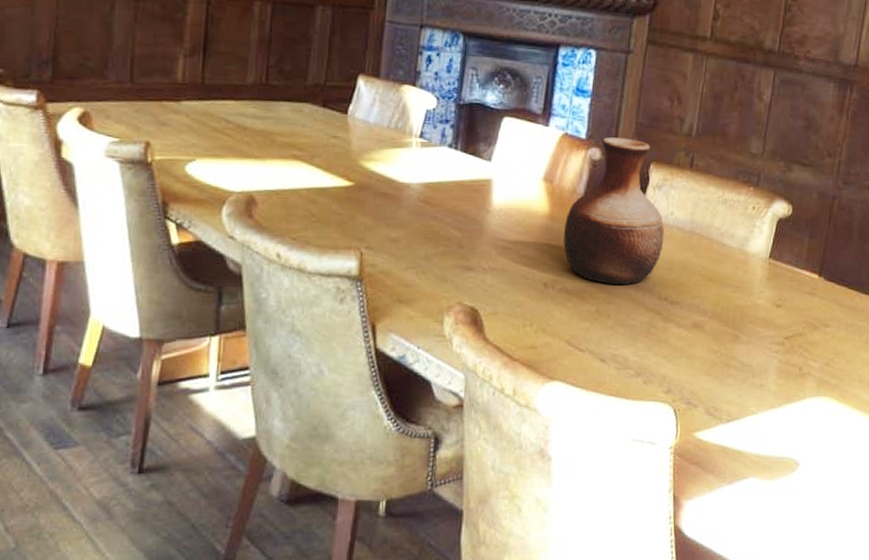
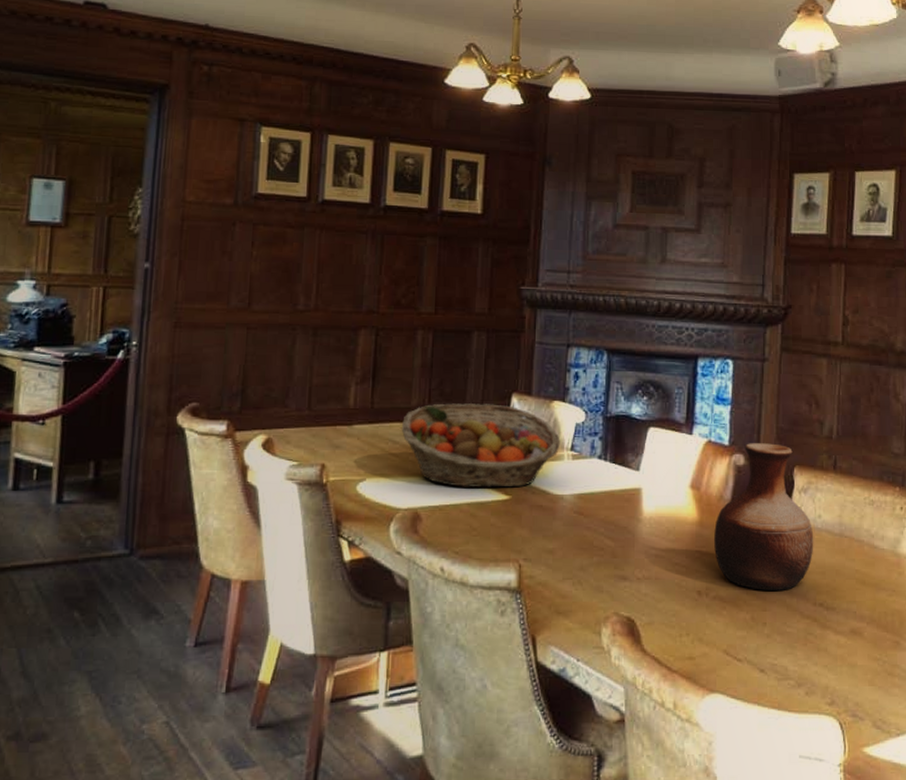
fruit basket: none [235,82,409,174] -> present [401,403,560,489]

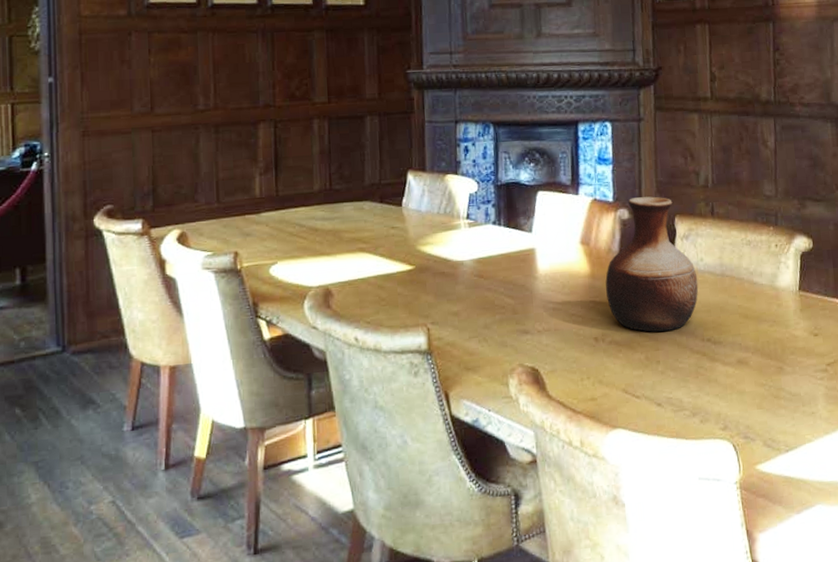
fruit basket: present [401,403,560,489] -> none [306,182,457,262]

